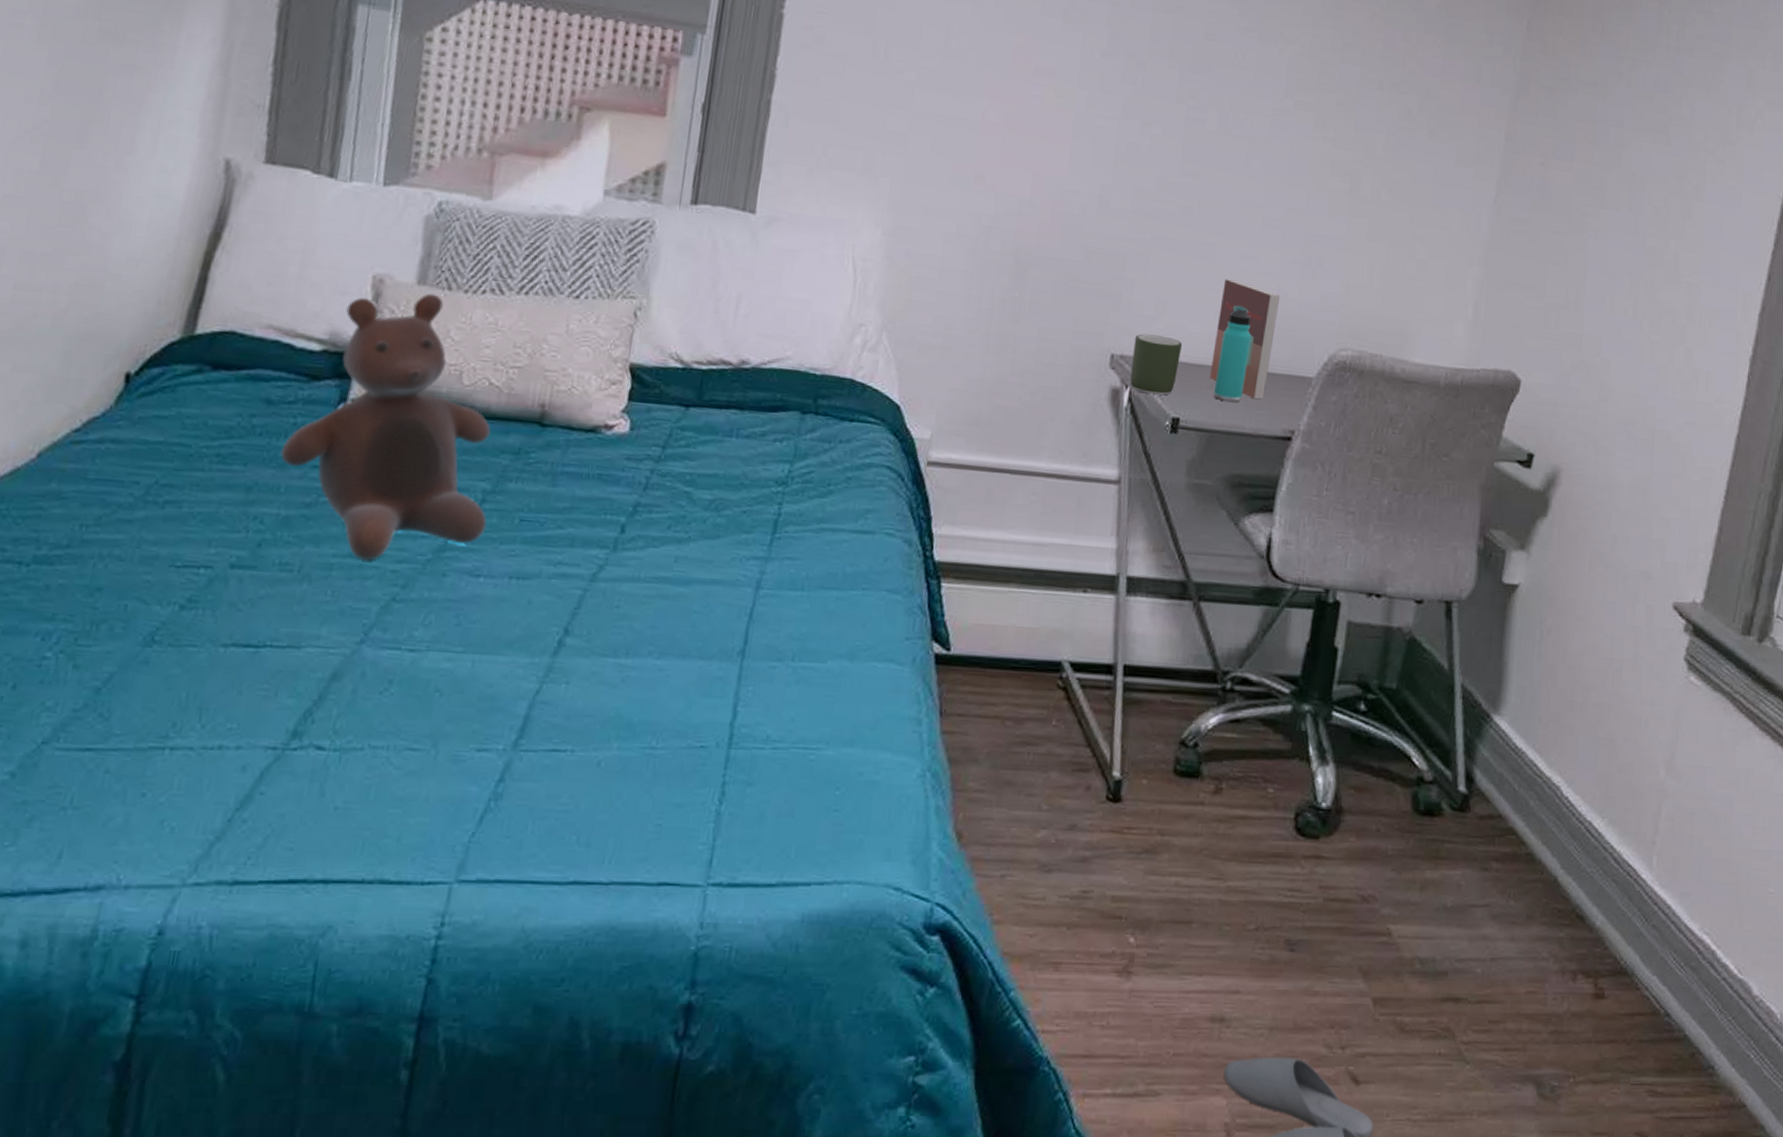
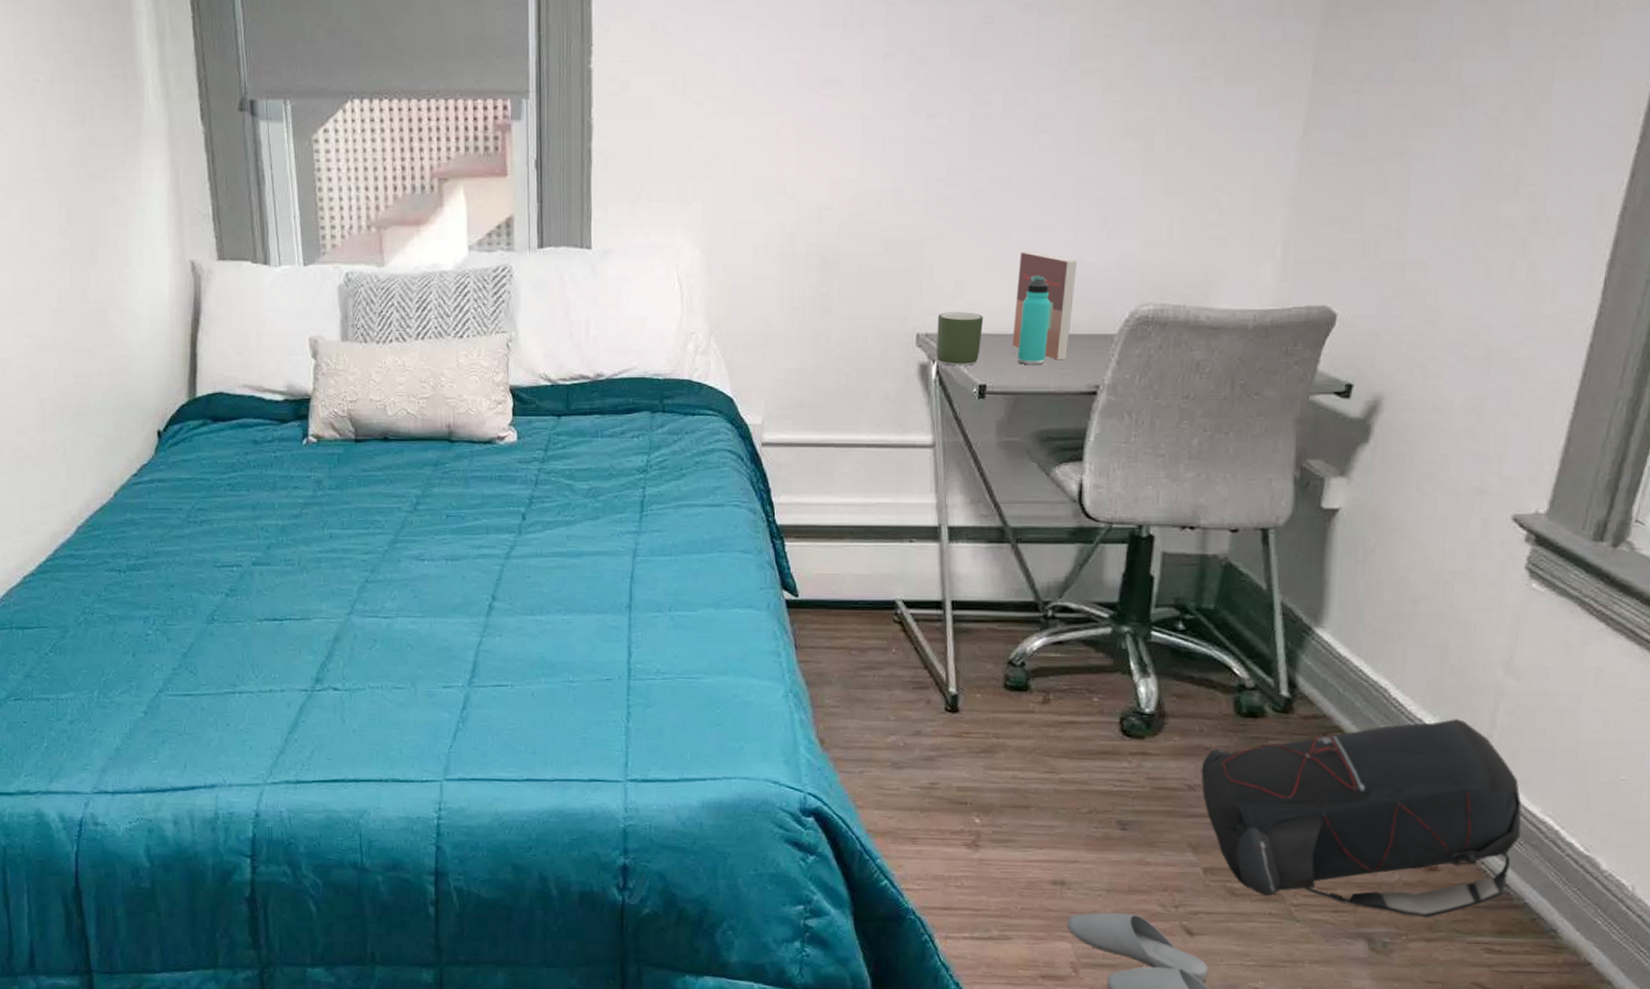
stuffed bear: present [280,293,491,561] -> none [270,347,423,554]
backpack: none [1375,822,1682,1054] -> present [1201,719,1522,917]

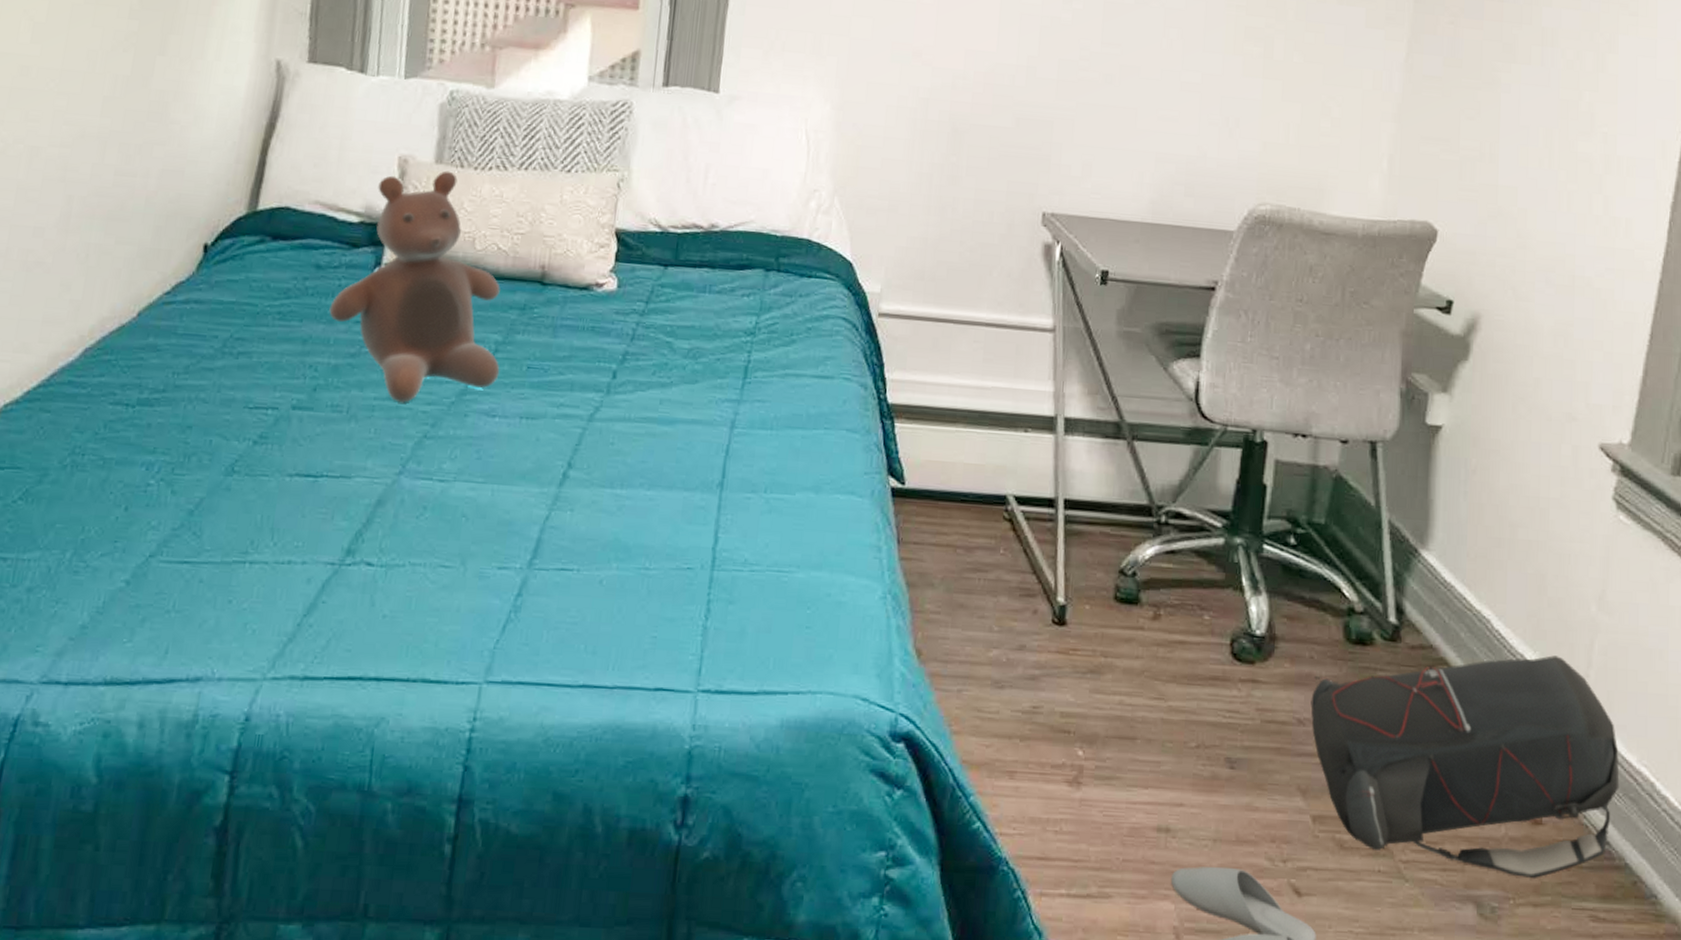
stuffed bear: none [270,347,423,554] -> present [329,170,500,403]
mug: present [936,312,983,366] -> none [1061,193,1108,250]
book: present [1012,252,1076,360] -> none [1135,140,1199,253]
thermos bottle: present [1018,276,1051,366] -> none [1140,165,1174,256]

